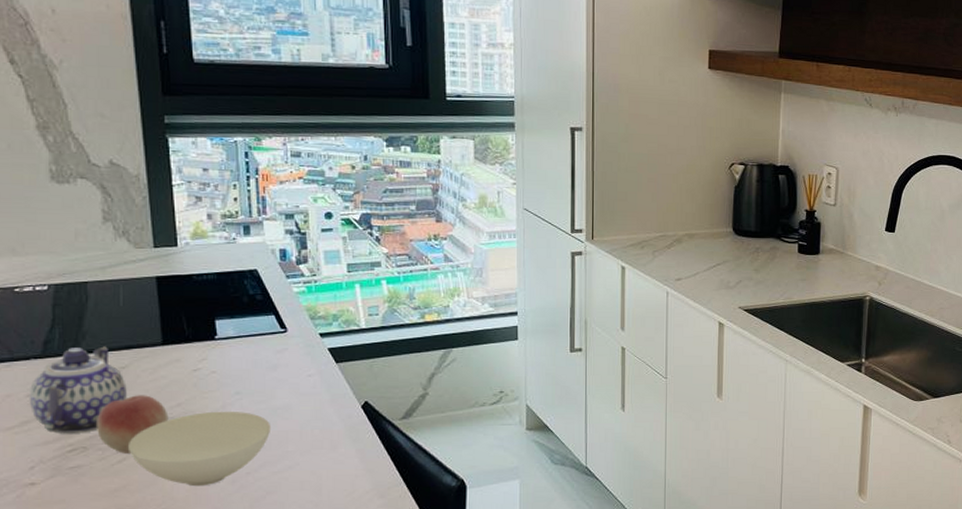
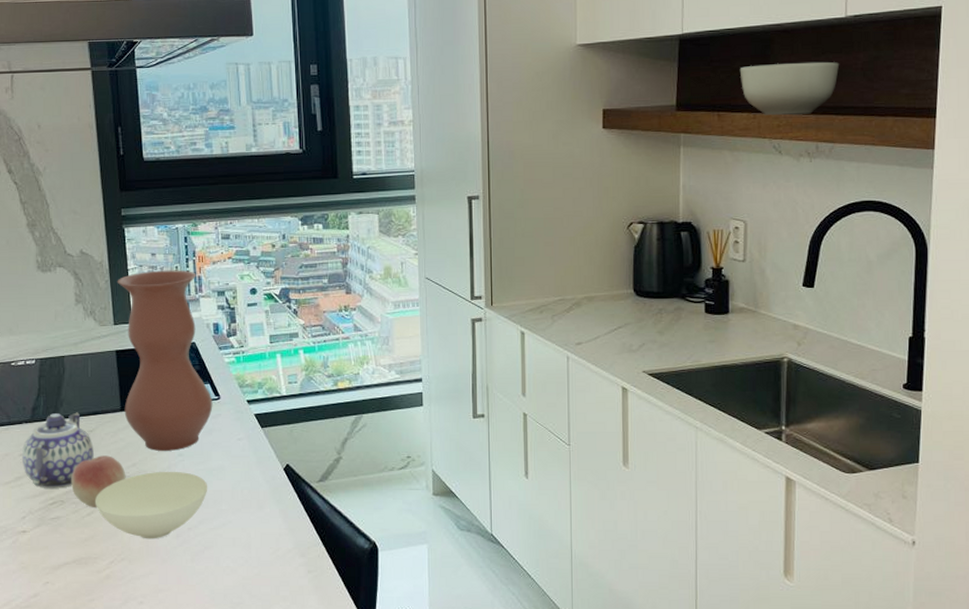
vase: none [158,187,278,389] -> present [117,270,213,451]
bowl: none [838,21,926,71] -> present [739,62,840,115]

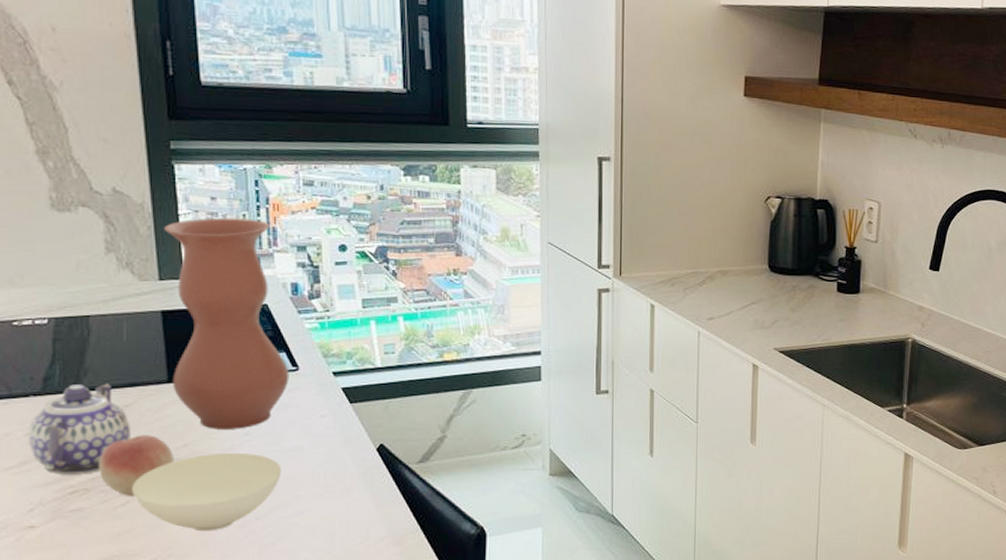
bowl: present [739,62,840,115] -> none [881,46,974,101]

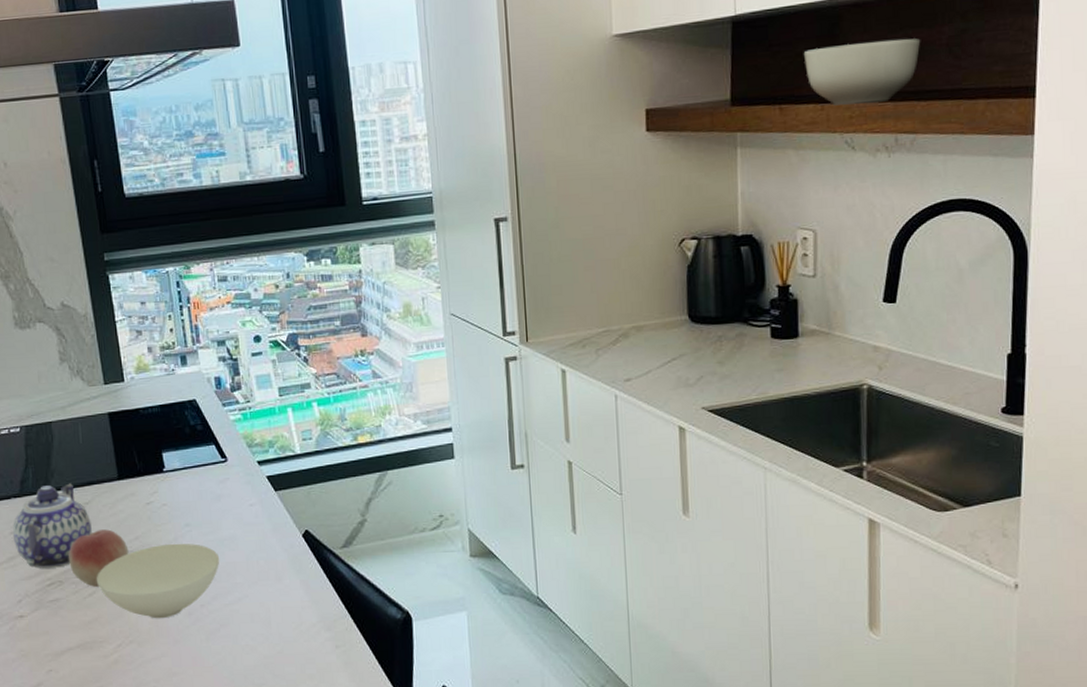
vase: present [163,217,289,429] -> none [104,319,220,522]
bowl: none [881,46,974,101] -> present [803,38,921,106]

